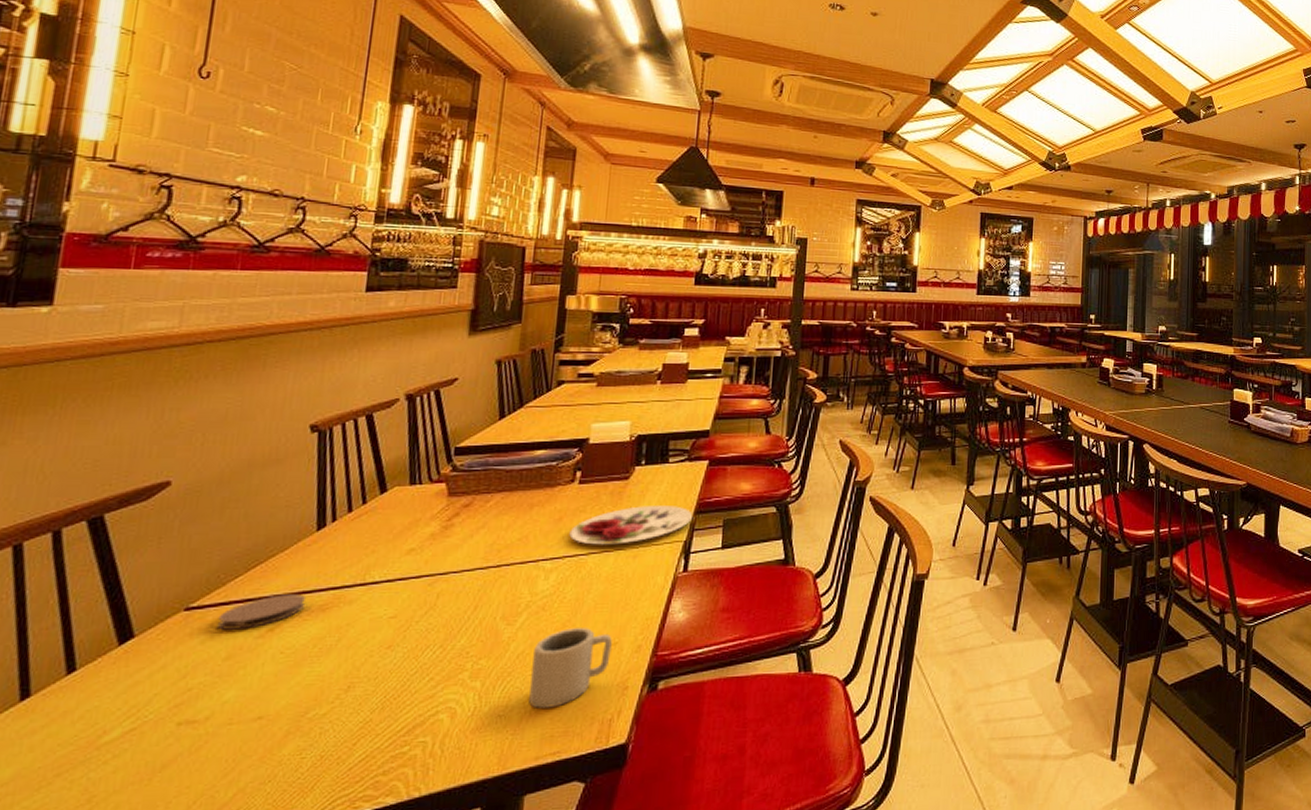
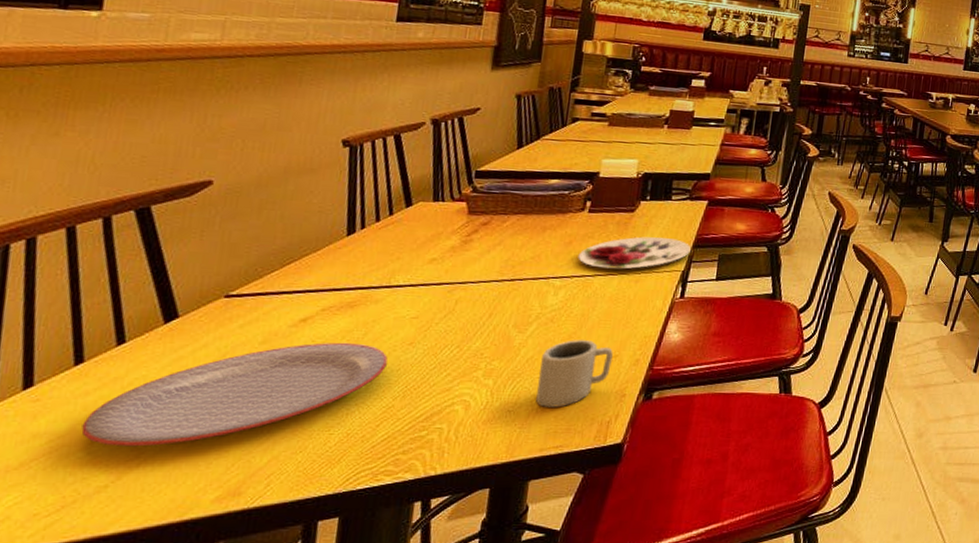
plate: none [27,651,364,791] -> present [81,342,388,447]
coaster: present [217,594,307,630] -> none [254,290,337,318]

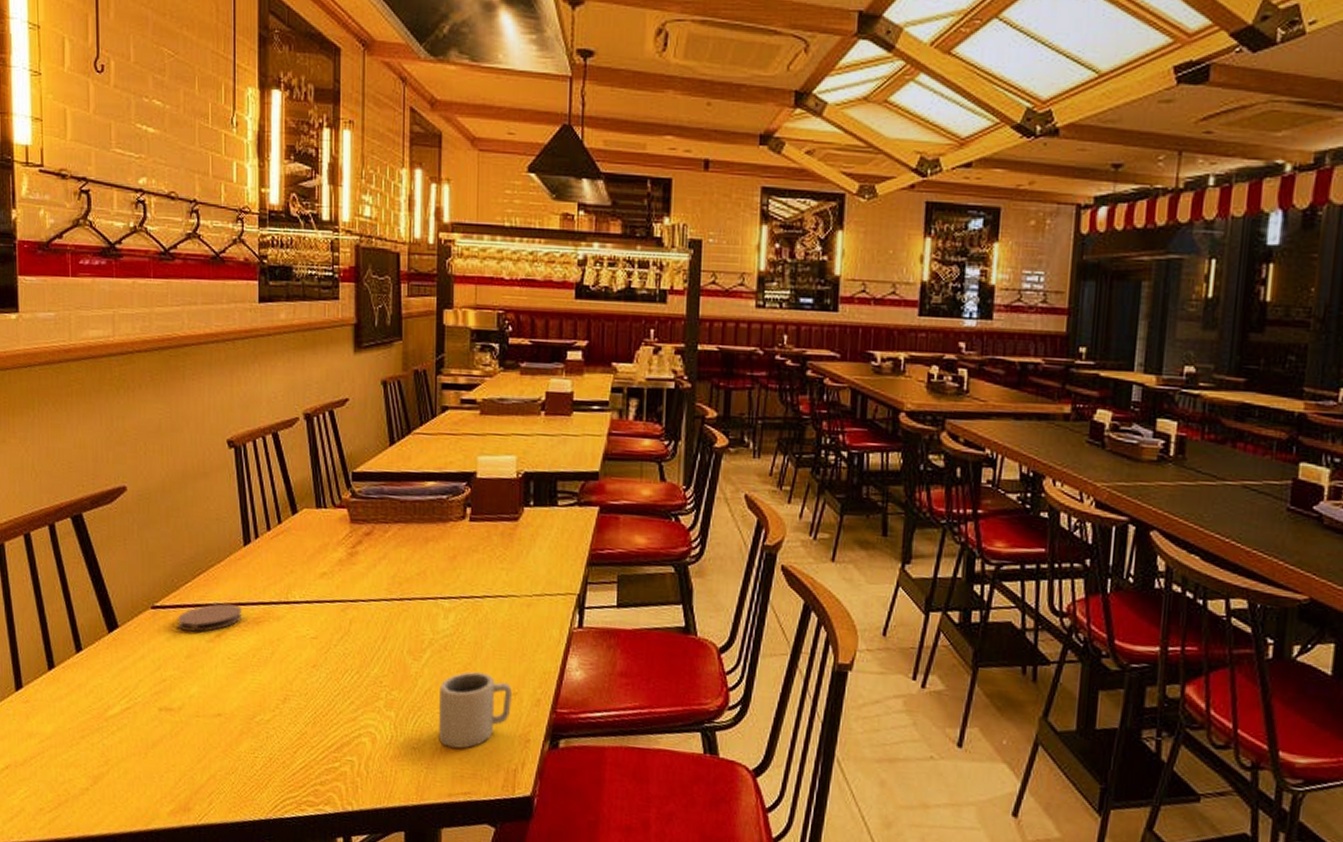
plate: present [81,342,388,447] -> none [62,660,295,754]
coaster: none [254,290,337,318] -> present [177,603,243,632]
plate: present [578,236,691,270] -> none [464,551,585,591]

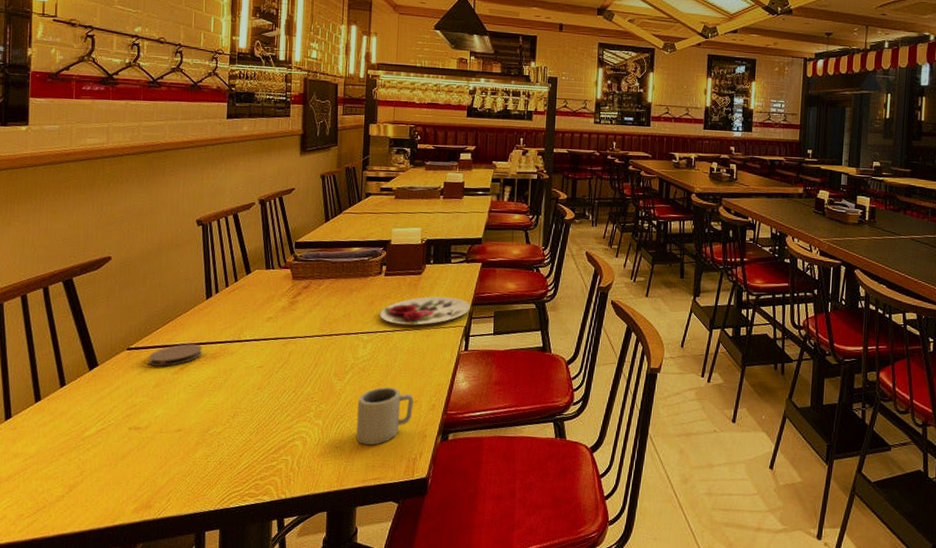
plate: none [464,551,585,591] -> present [379,296,470,325]

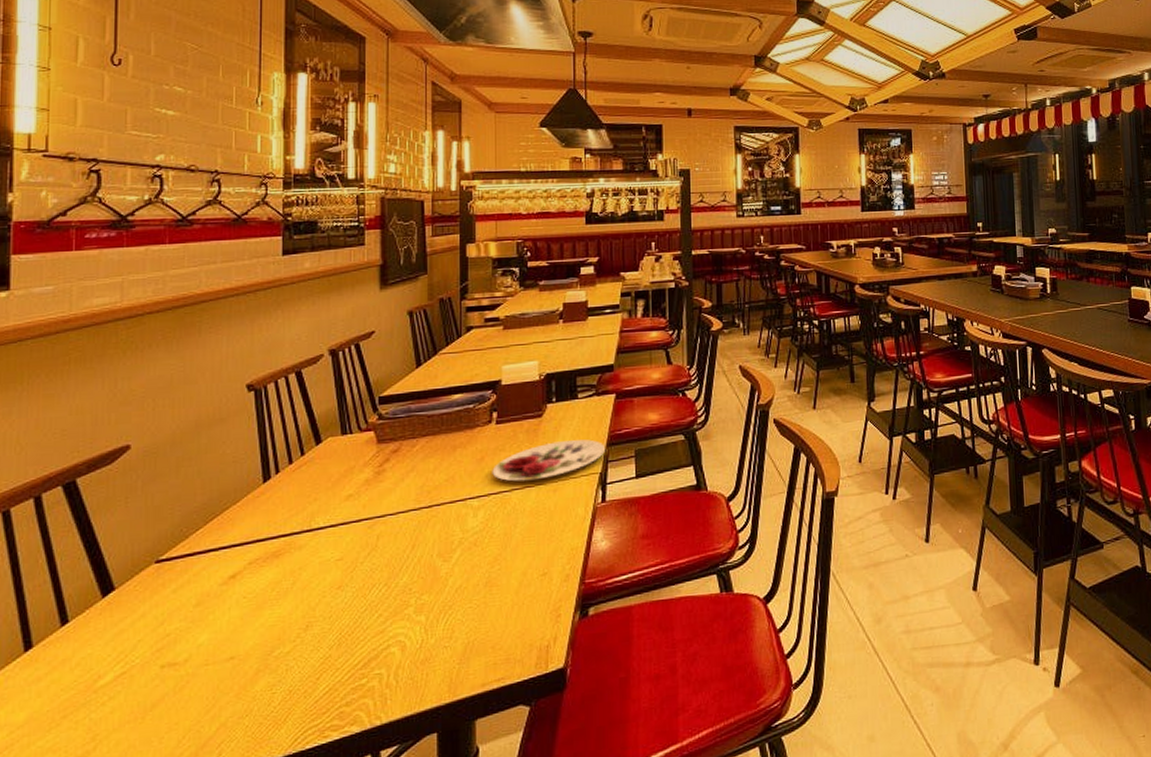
coaster: present [148,344,203,367] -> none [185,542,261,579]
cup: present [356,387,414,445] -> none [469,560,542,638]

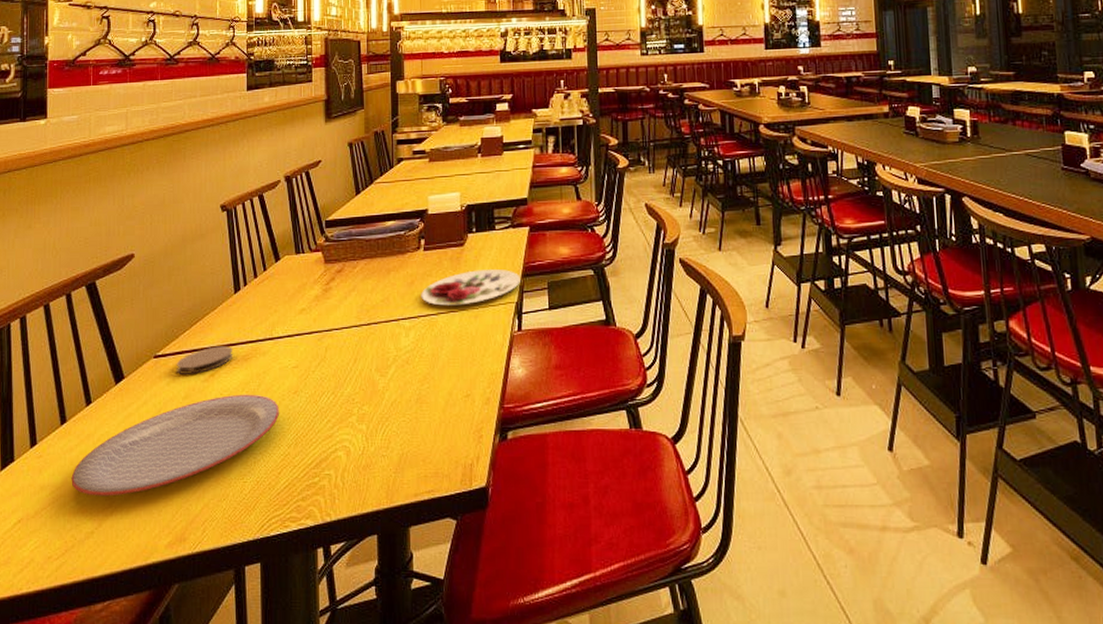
plate: none [38,594,318,731] -> present [71,394,279,496]
coaster: none [185,542,261,579] -> present [176,346,234,374]

